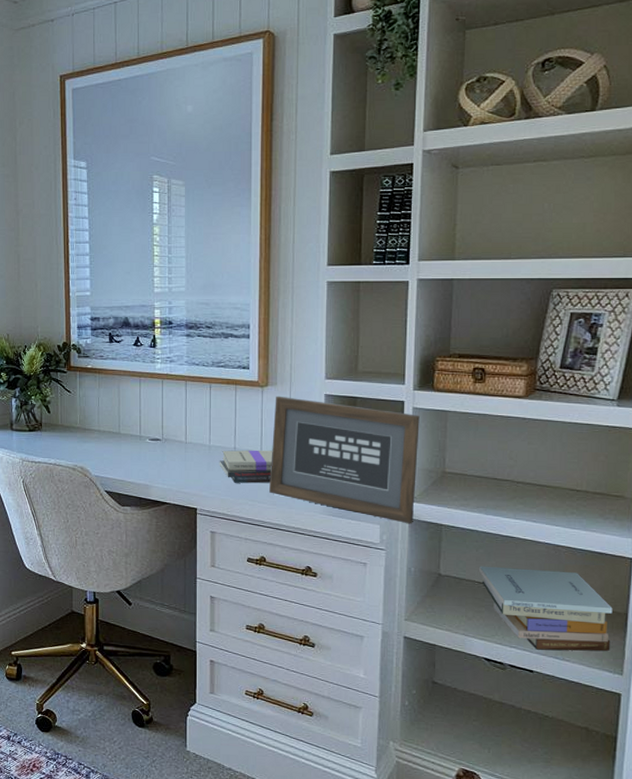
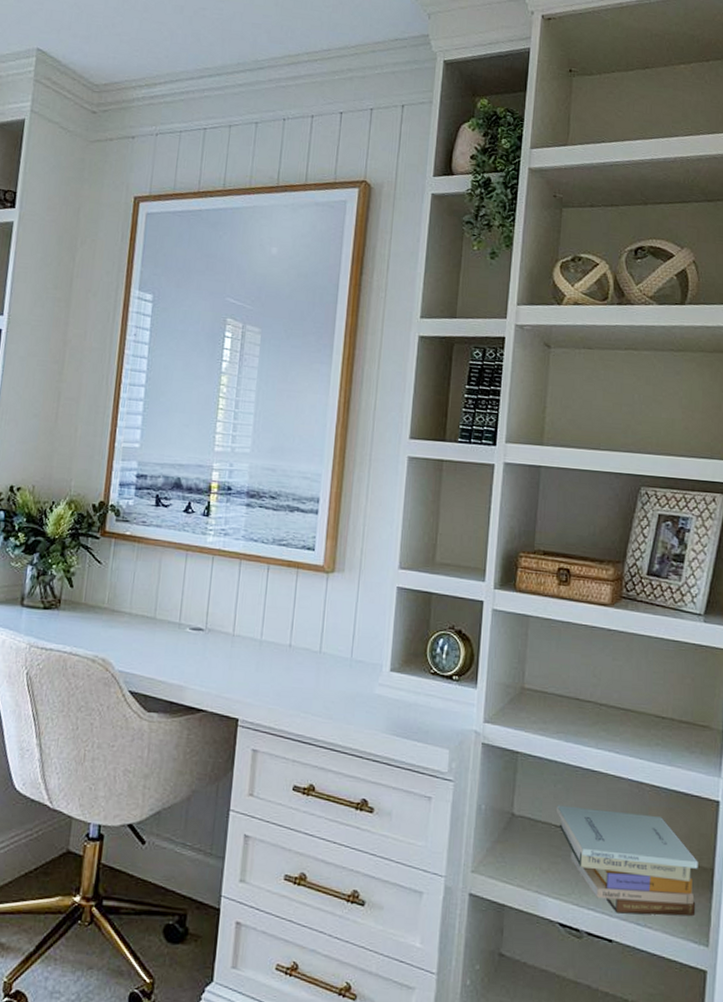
books: present [219,450,273,483] -> none [269,647,334,691]
picture frame: present [269,396,420,524] -> none [326,584,499,750]

